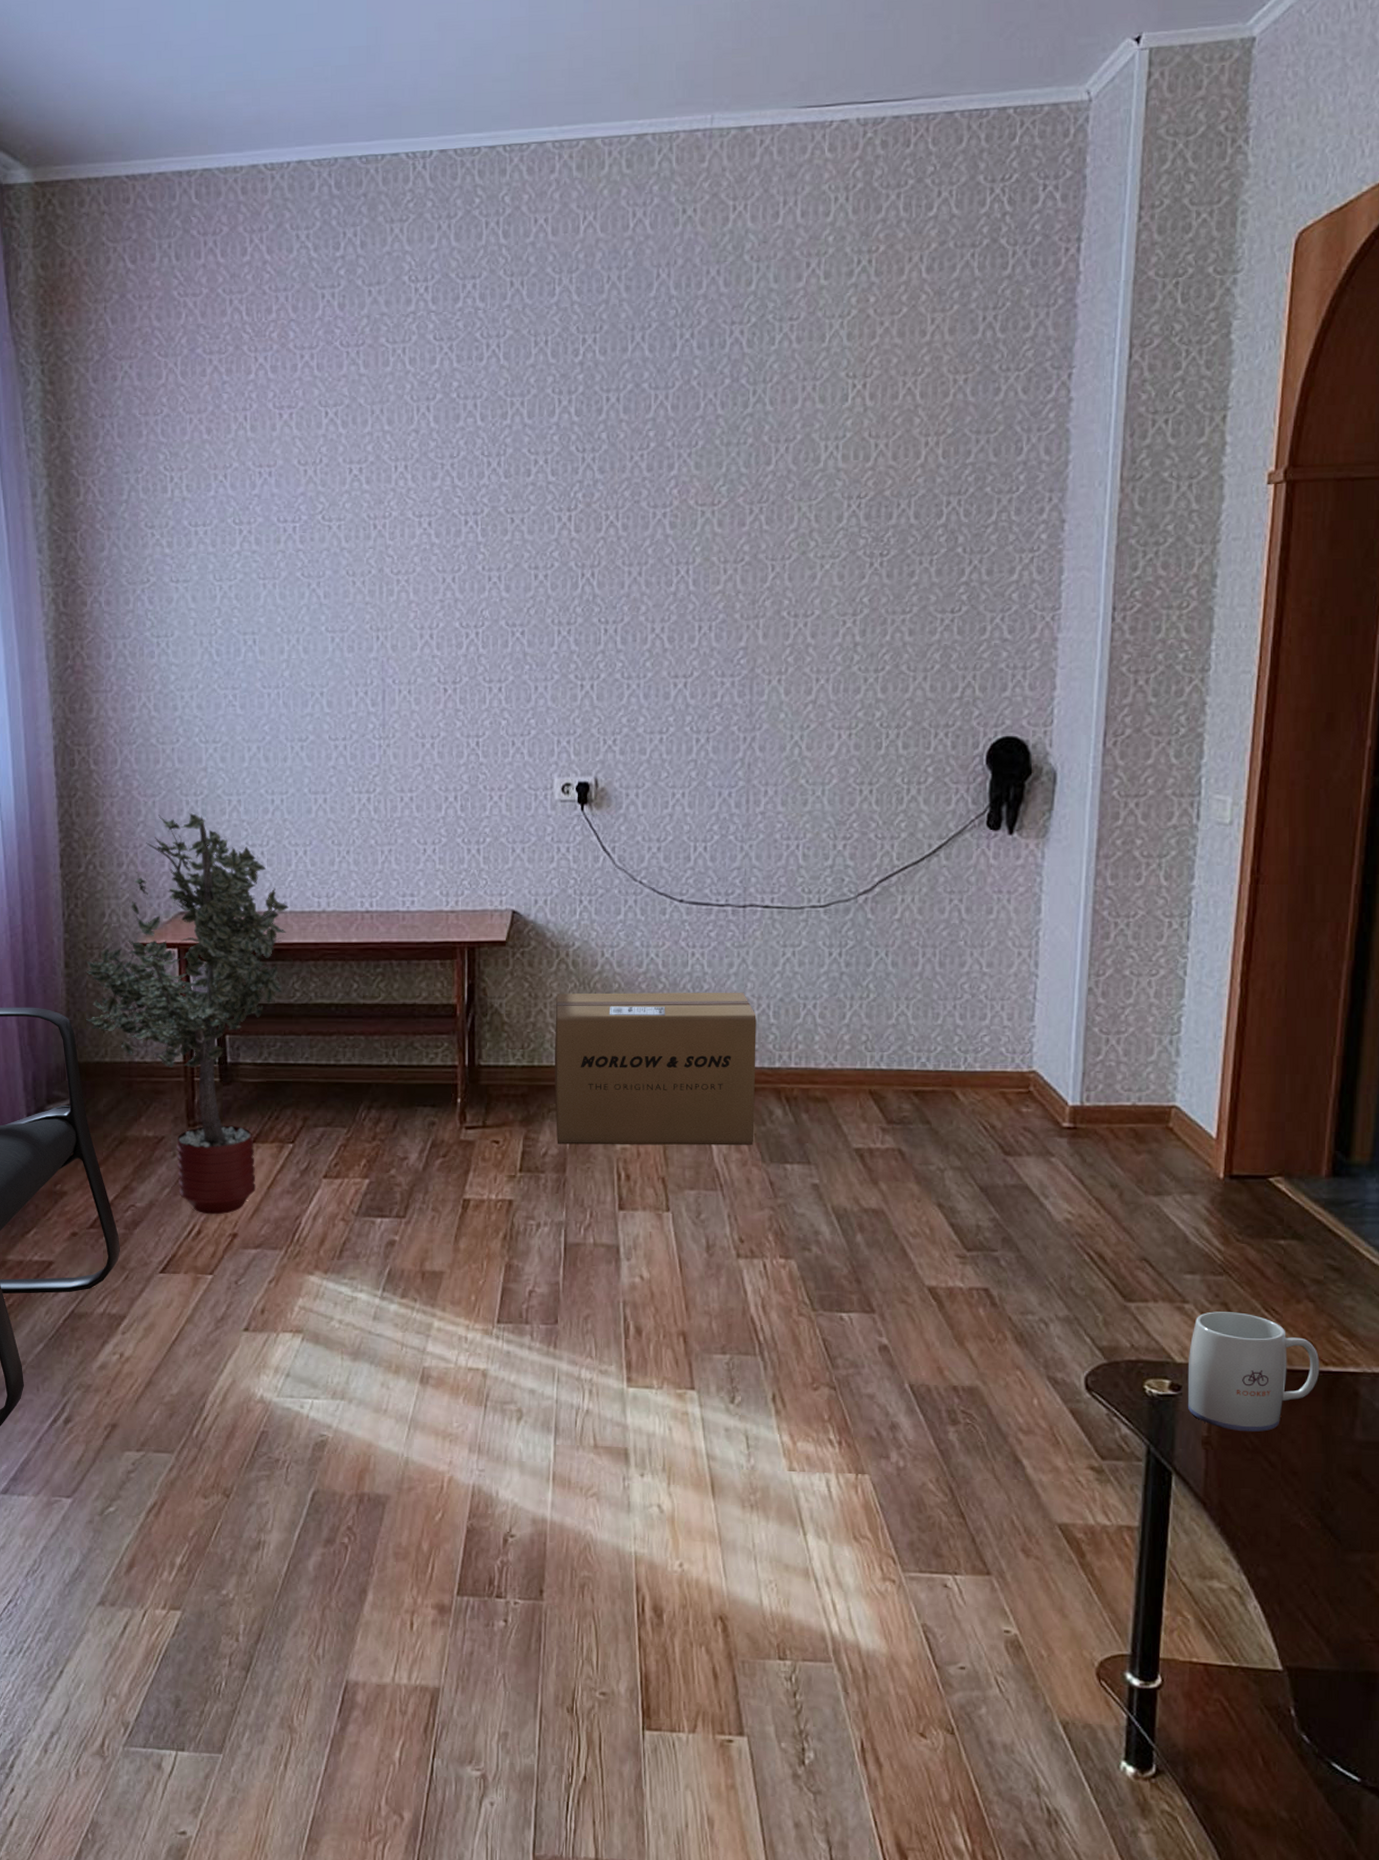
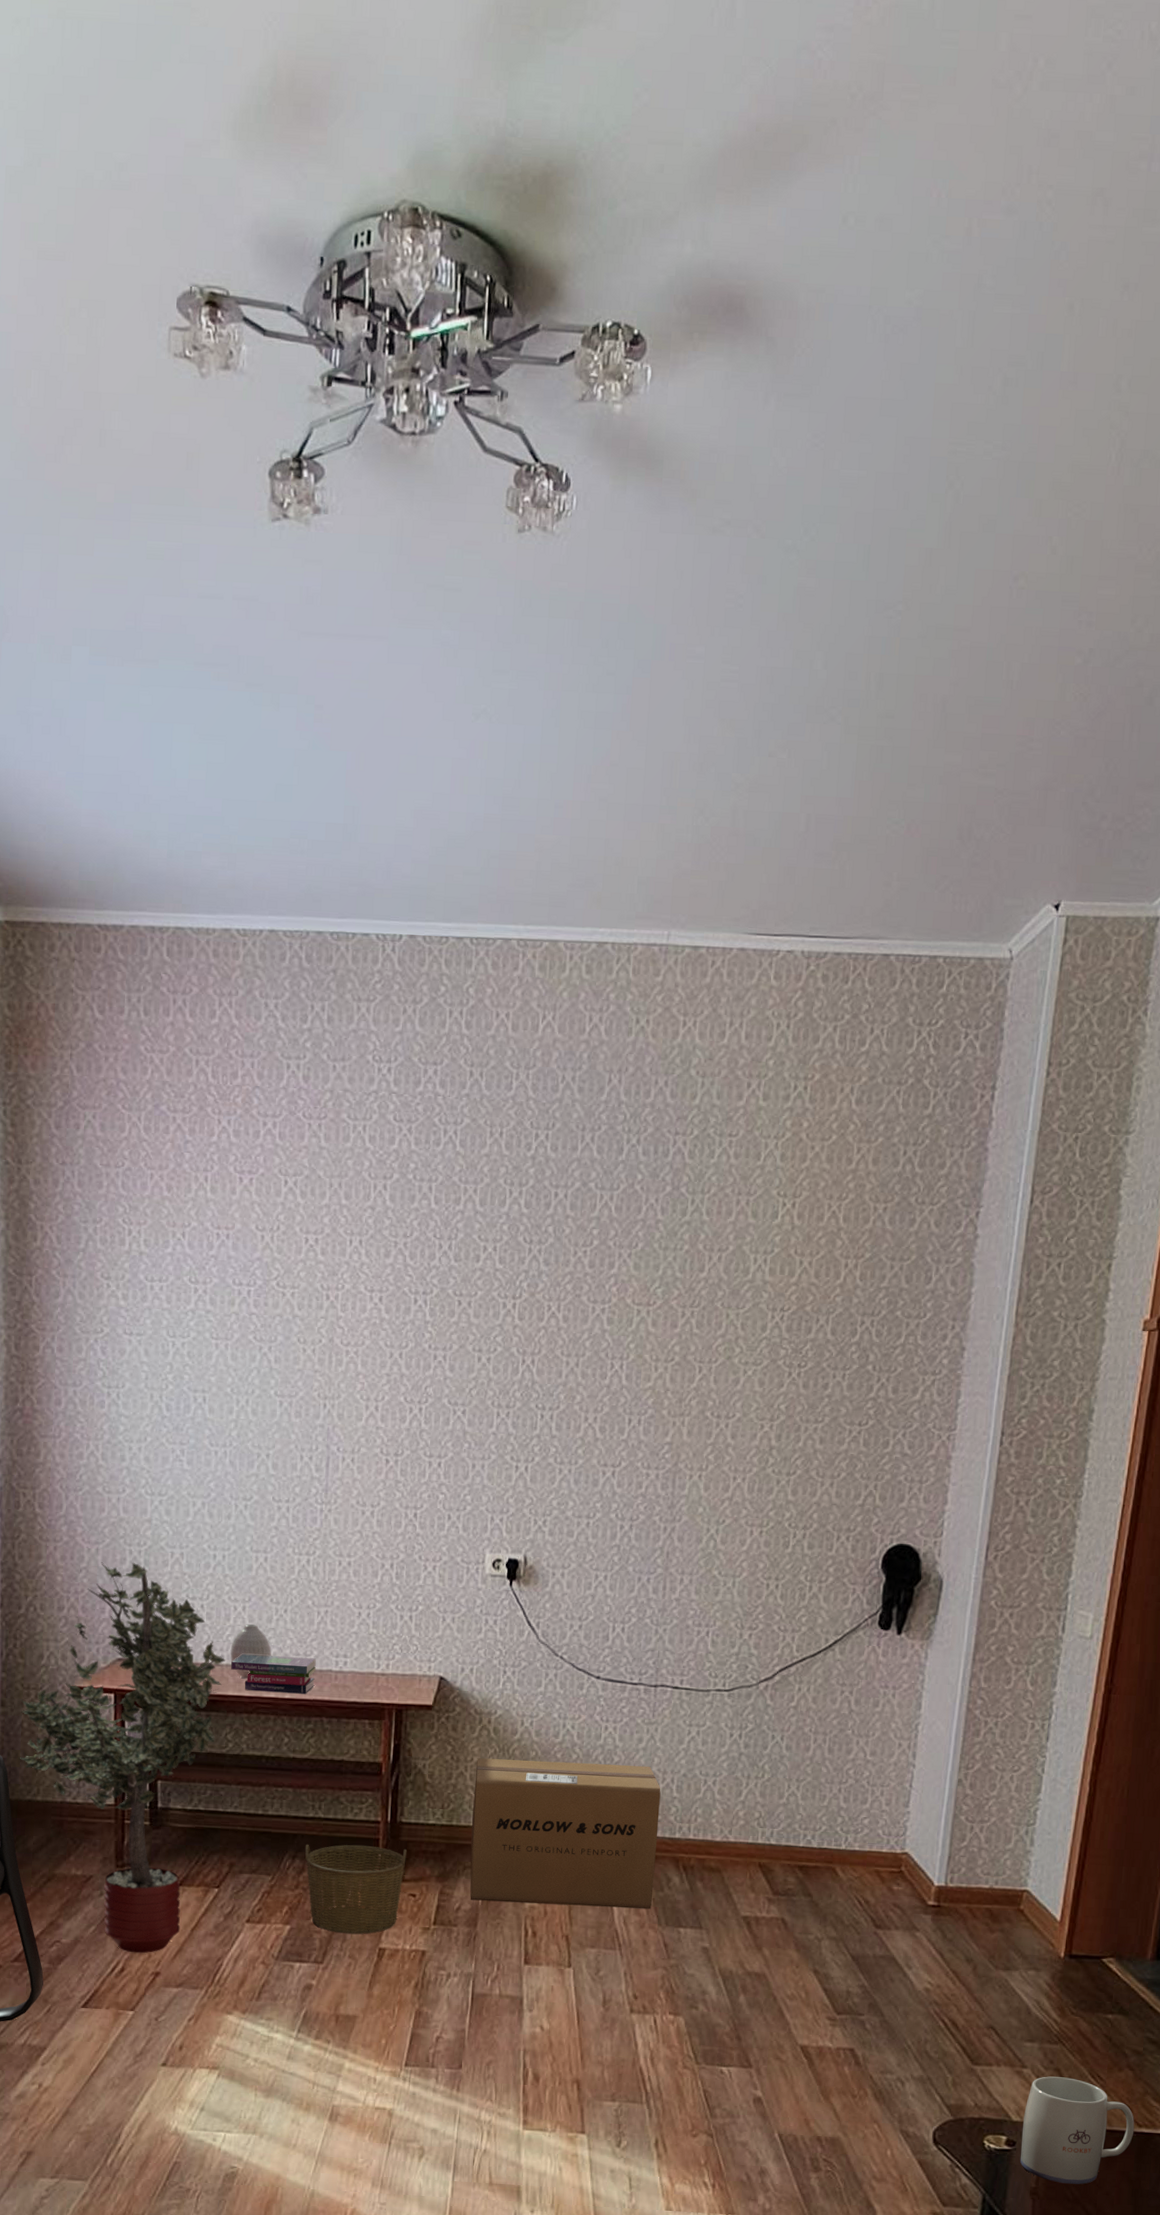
vase: none [293,867,336,925] -> present [230,1623,272,1679]
books: none [294,899,382,937] -> present [230,1654,316,1694]
basket: none [380,1091,487,1186] -> present [304,1844,407,1935]

